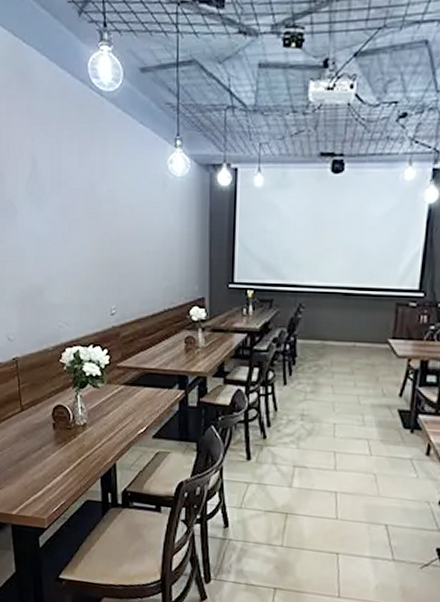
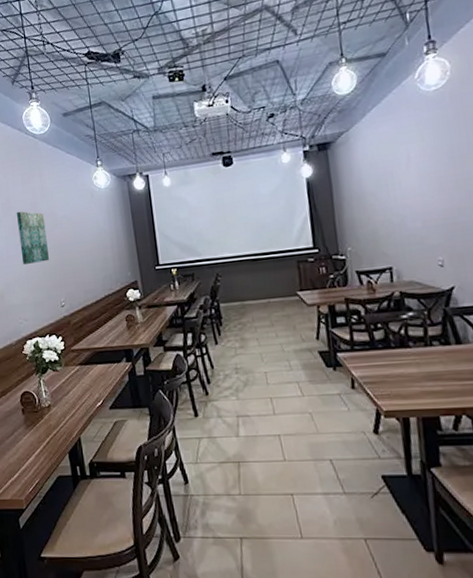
wall art: none [69,189,102,258] -> present [17,211,49,265]

